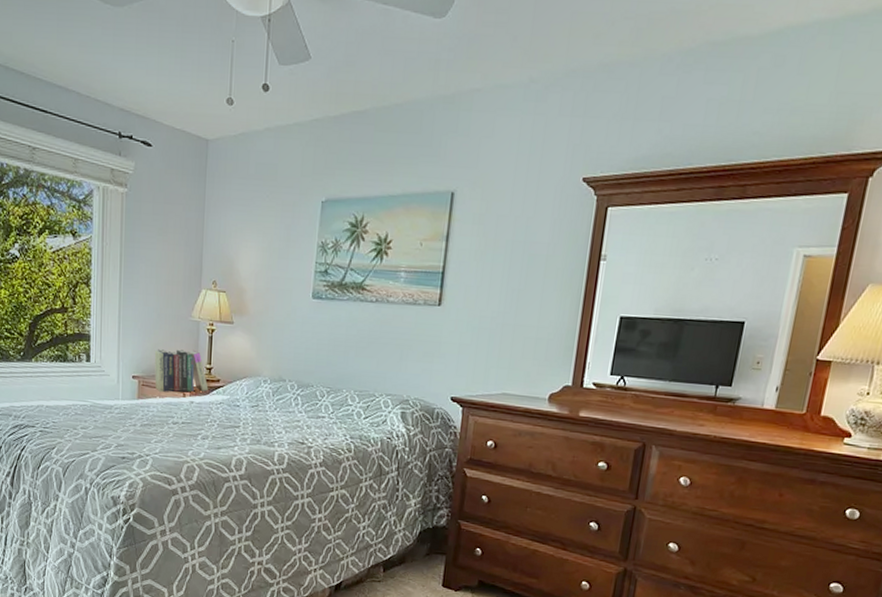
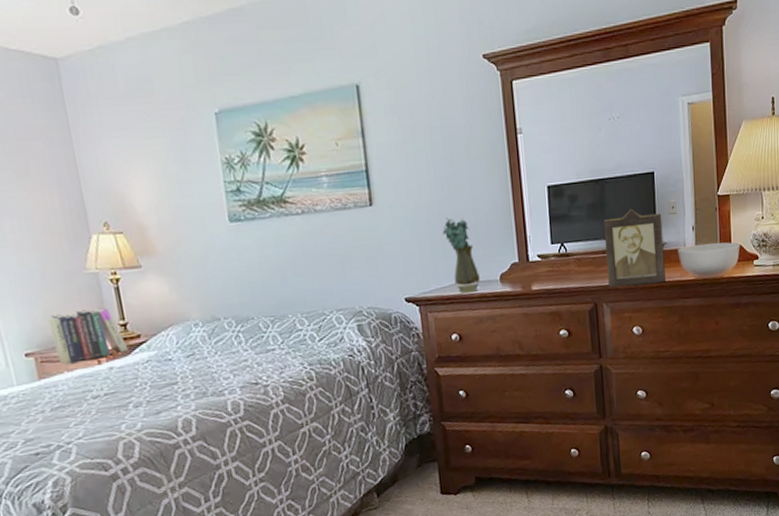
vase: none [502,329,530,406] -> present [443,217,480,294]
photo frame: none [663,355,743,439] -> present [603,208,666,288]
bowl: none [751,406,832,448] -> present [677,242,740,280]

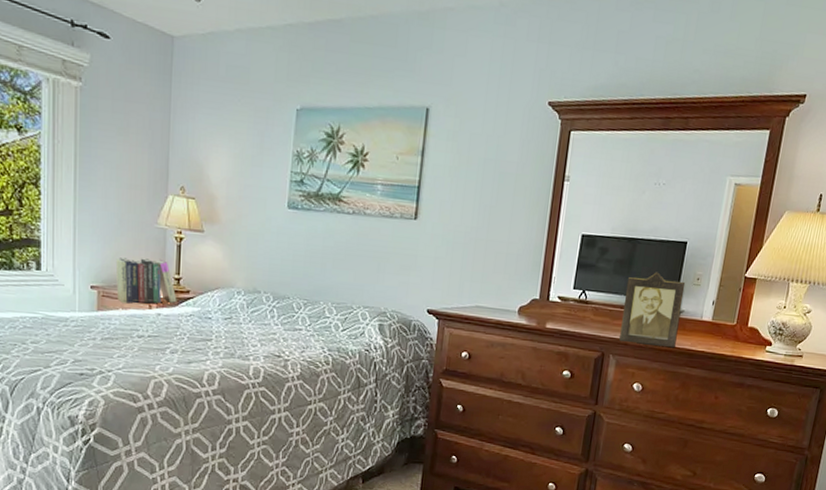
vase: present [443,217,480,294] -> none [475,244,501,319]
bowl: present [677,242,740,280] -> none [692,318,757,356]

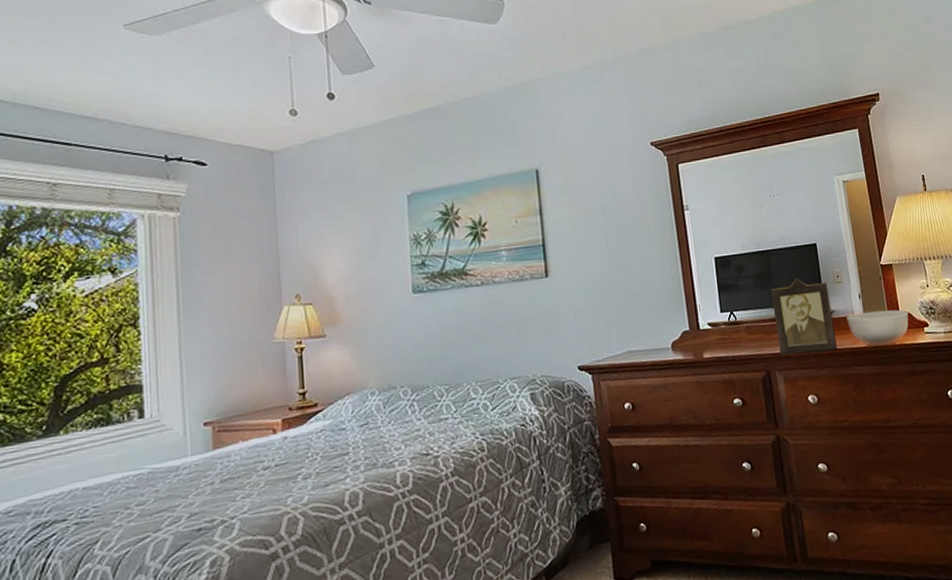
books: present [115,257,177,305] -> none [230,375,305,436]
bowl: none [692,318,757,356] -> present [846,309,909,347]

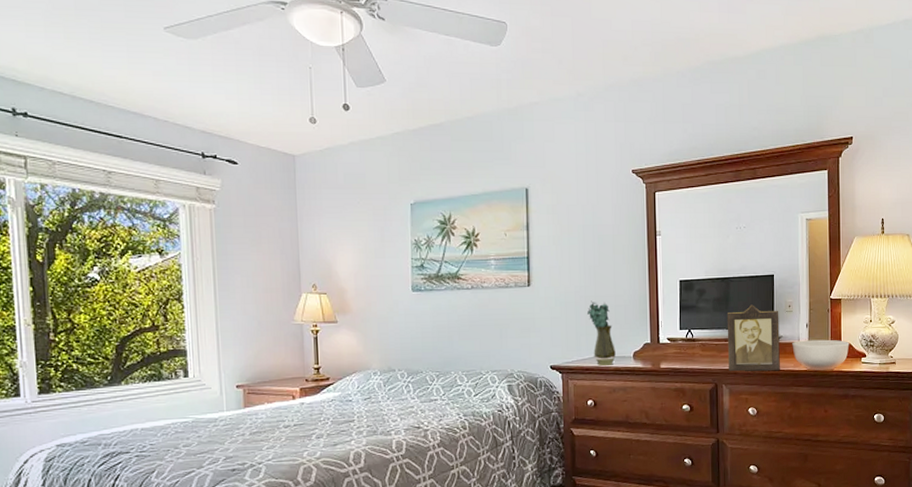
vase: none [615,288,652,362] -> present [587,301,616,367]

